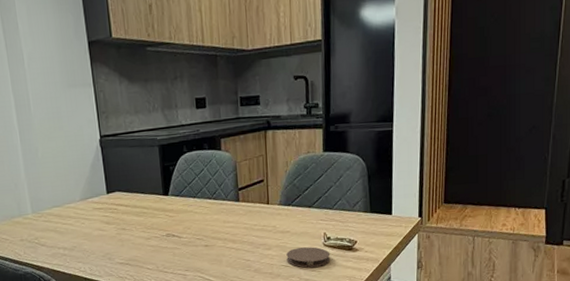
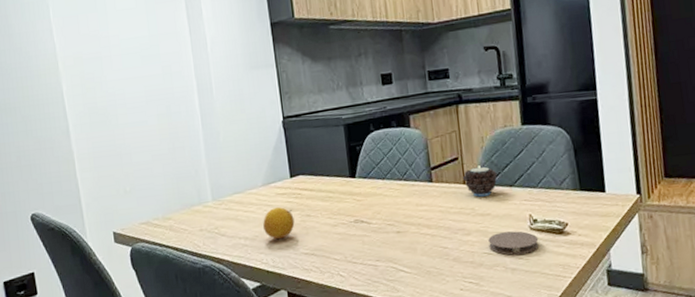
fruit: none [81,221,111,250] -> present [263,207,295,240]
candle: none [267,188,298,216] -> present [463,165,497,197]

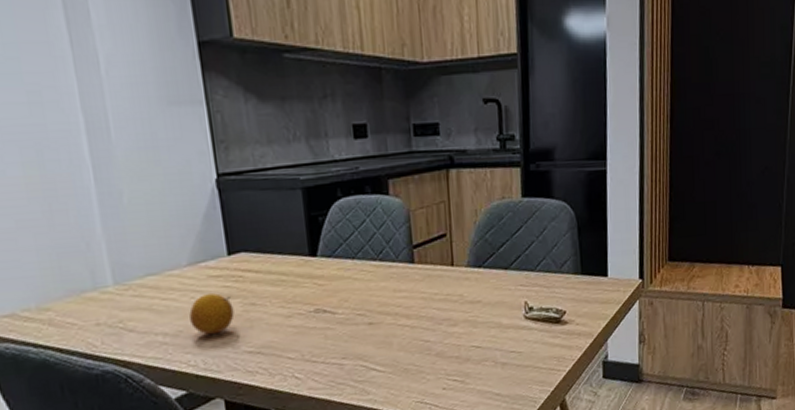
candle: present [463,165,497,197] -> none [451,244,491,282]
coaster: present [488,231,539,255] -> none [477,320,533,348]

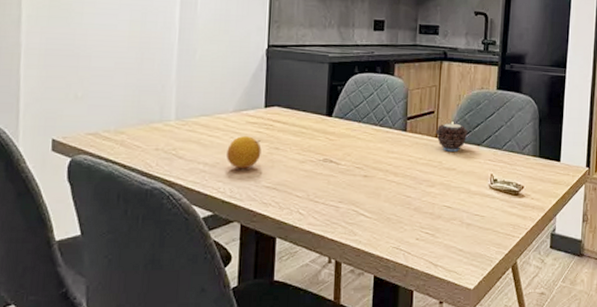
candle: none [451,244,491,282] -> present [436,122,468,152]

